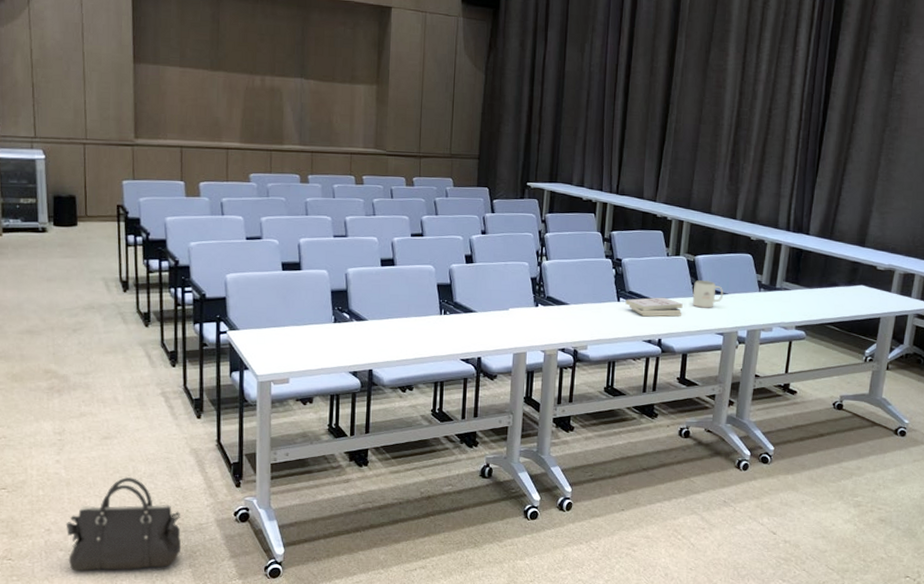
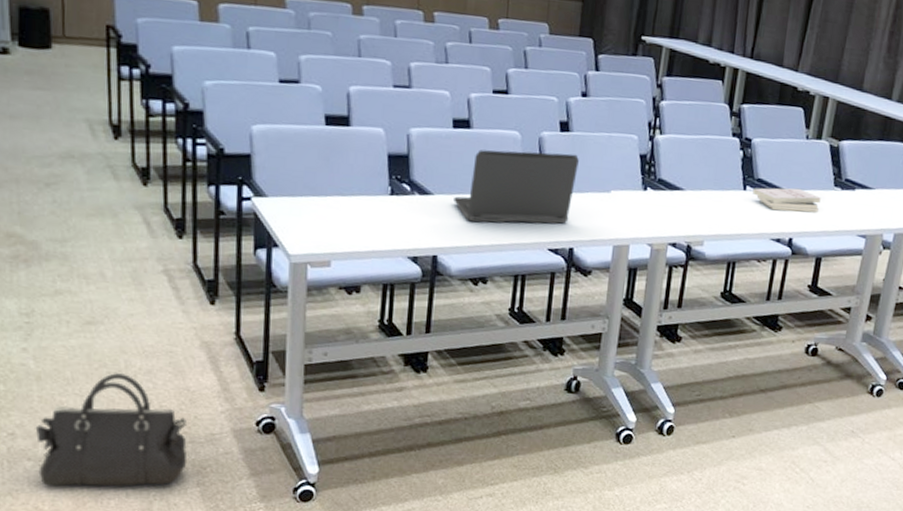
laptop computer: none [384,280,482,341] -> present [454,150,579,224]
mug: present [692,280,724,308] -> none [832,170,871,205]

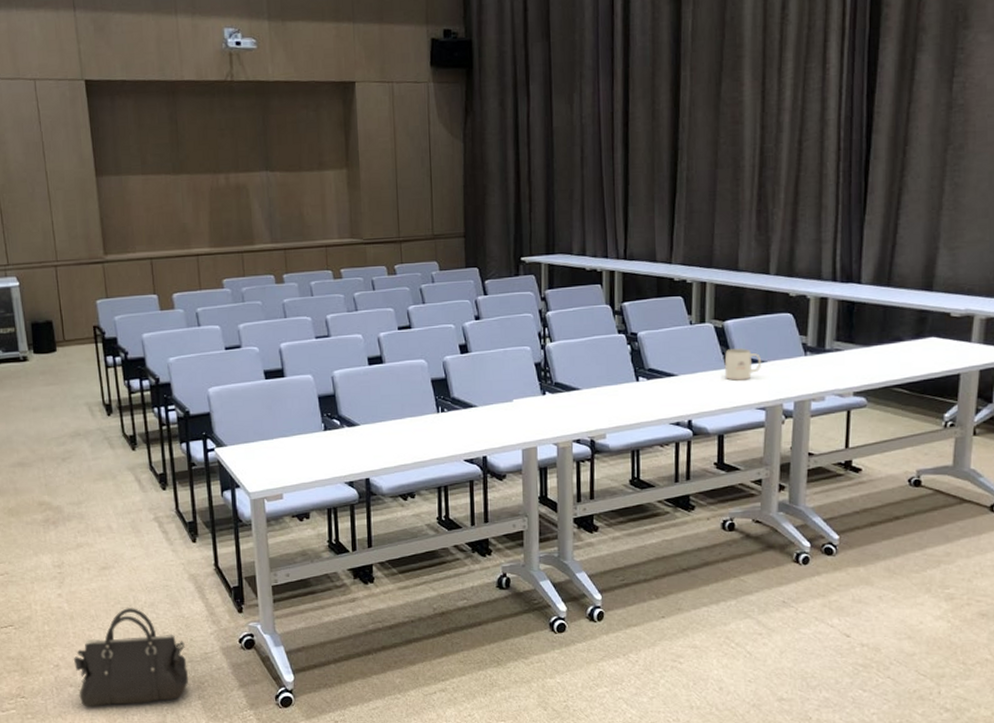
laptop computer: present [454,150,579,224] -> none [377,372,481,445]
books: present [752,188,821,213] -> none [645,372,714,396]
mug: none [832,170,871,205] -> present [724,347,762,381]

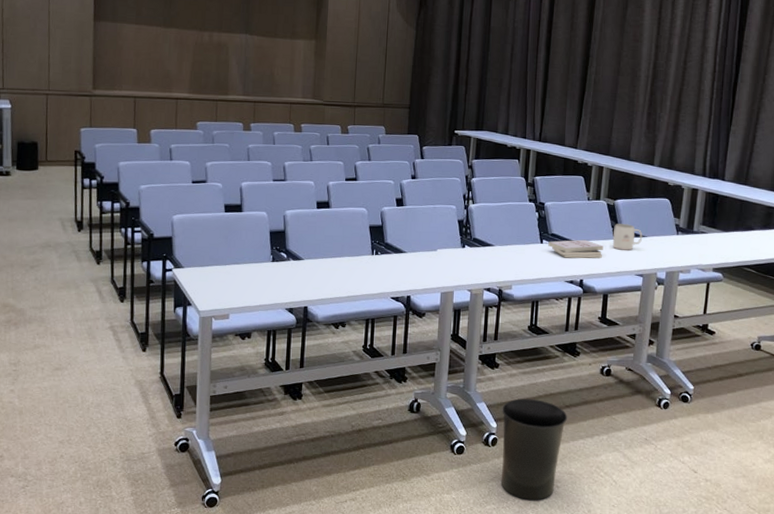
shoulder bag: present [73,607,189,707] -> none [17,406,125,497]
waste bin: none [606,564,685,680] -> present [500,398,567,500]
books: none [645,372,714,396] -> present [548,239,603,259]

